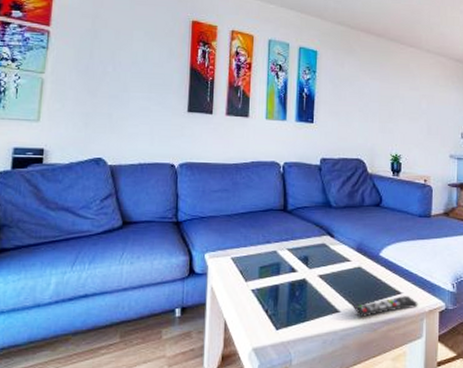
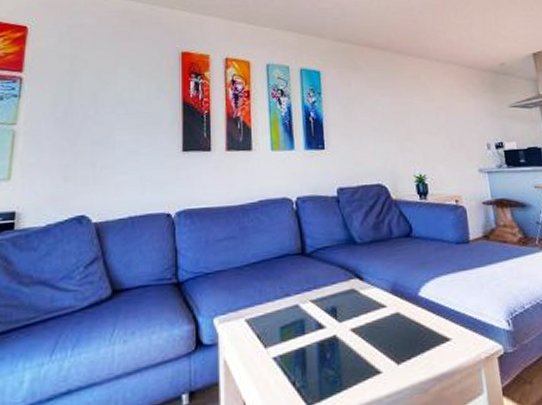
remote control: present [354,296,418,317] -> none [397,342,472,376]

